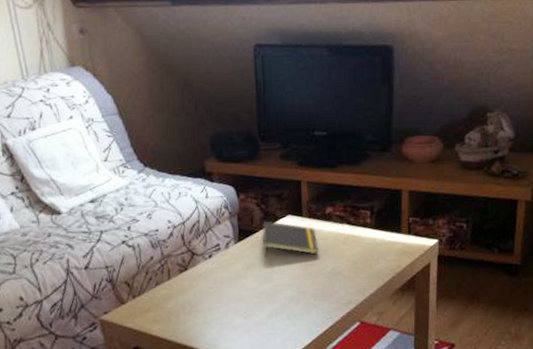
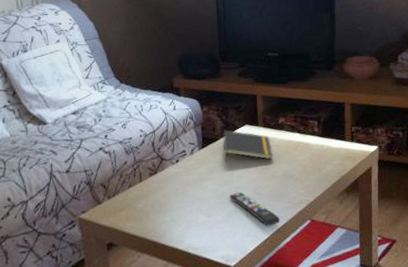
remote control: none [270,290,326,329] -> present [230,192,280,227]

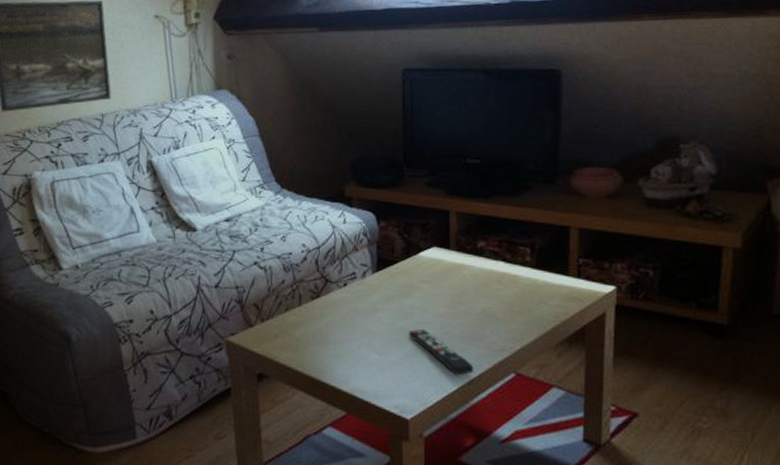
notepad: present [223,130,273,162] -> none [403,251,468,292]

